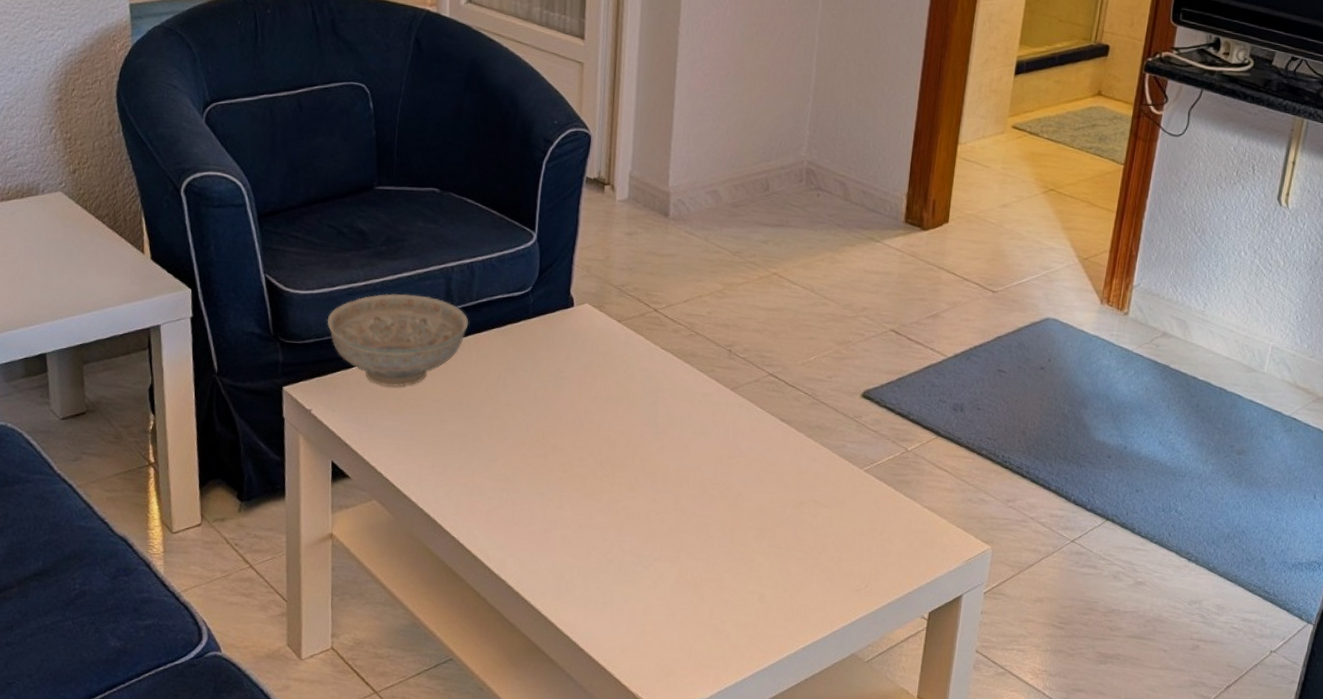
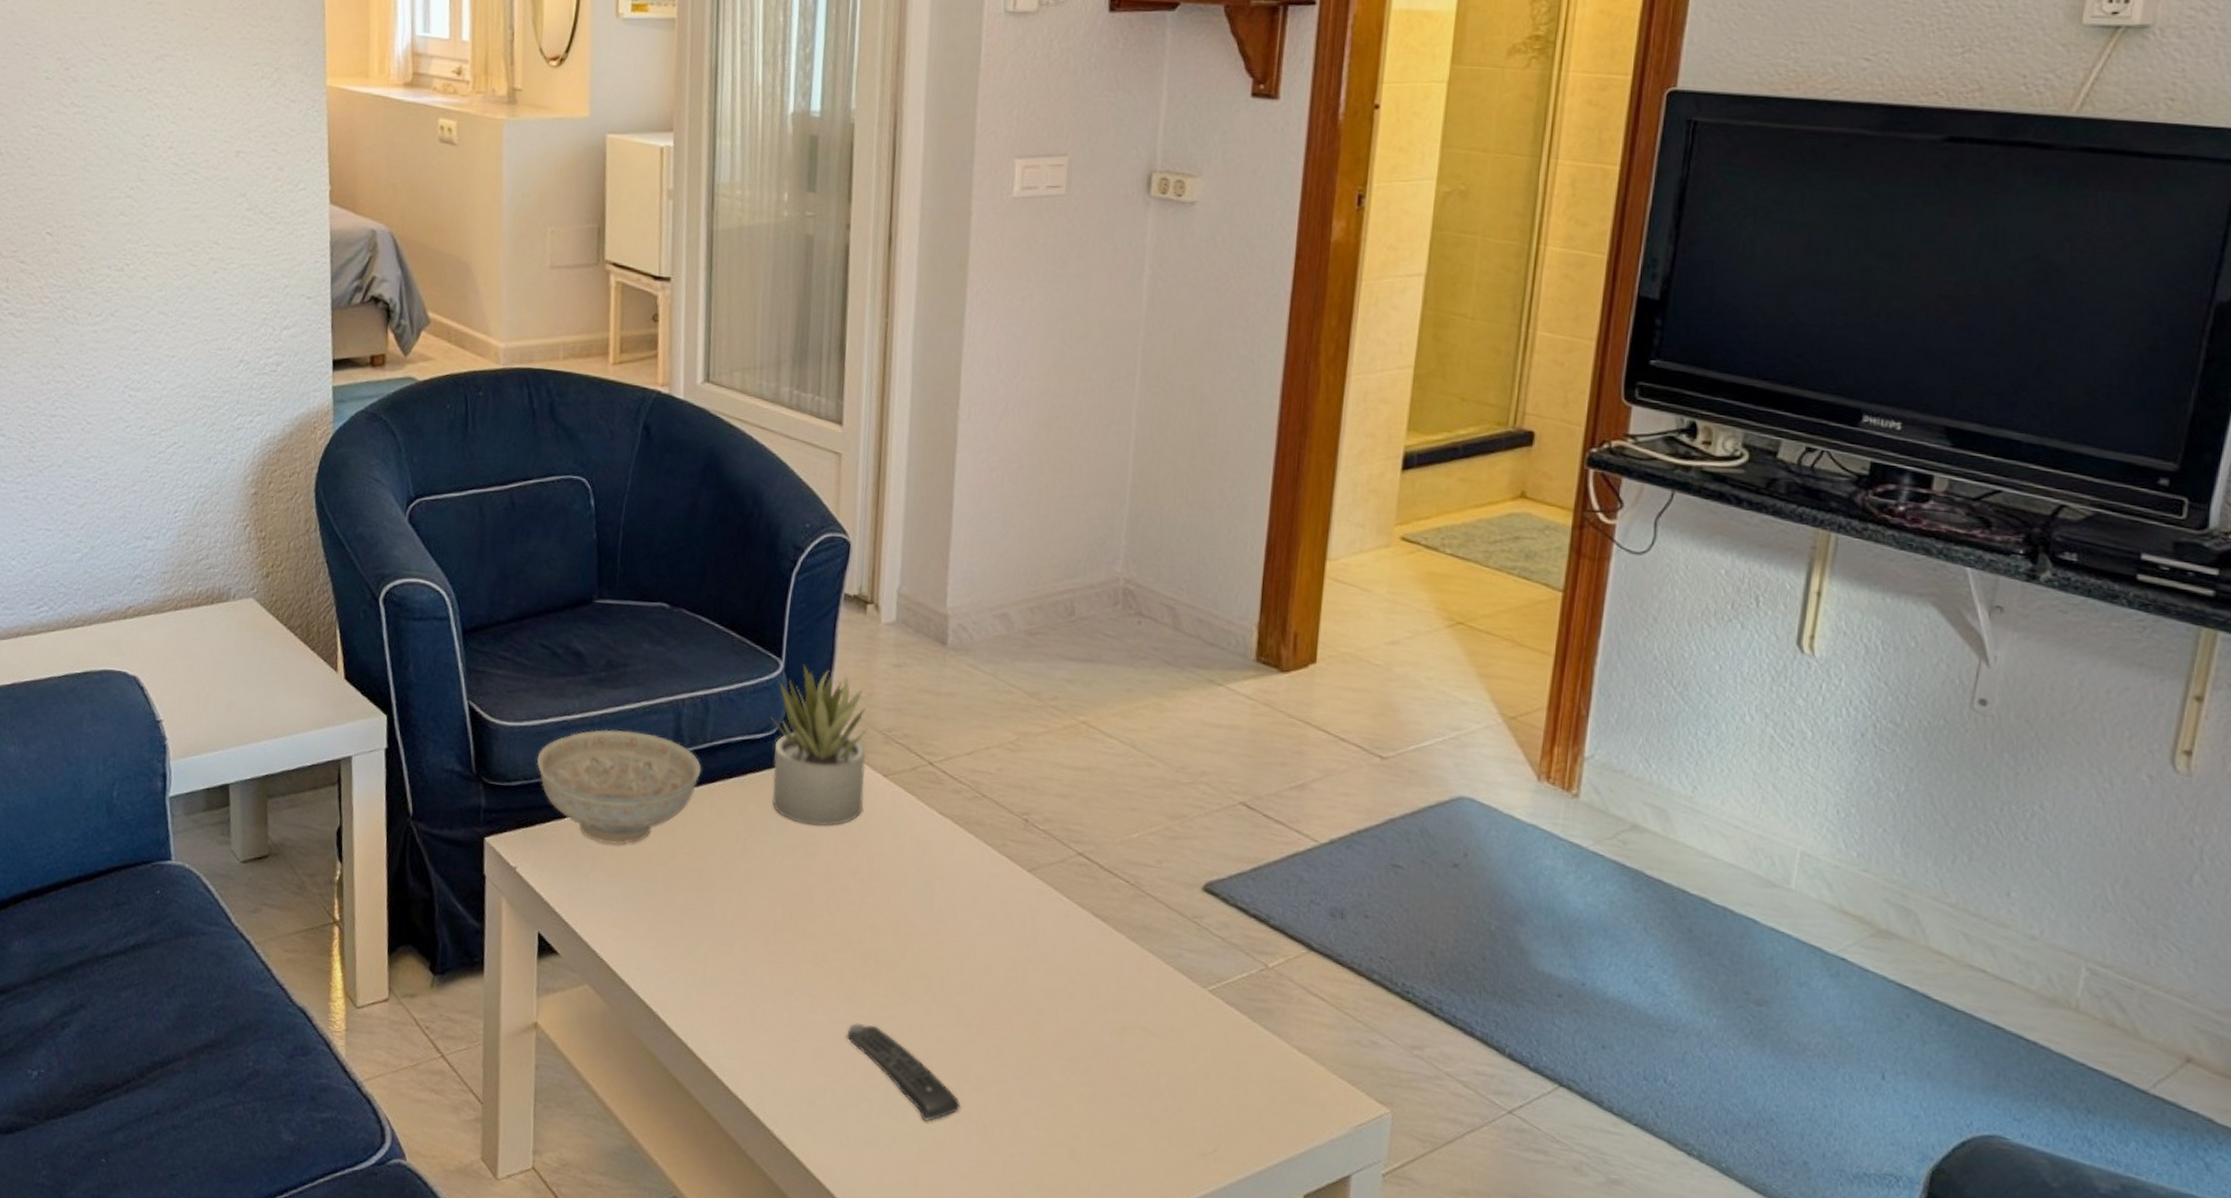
succulent plant: none [526,234,606,363] -> present [770,663,868,827]
remote control: none [588,513,678,584] -> present [845,1022,961,1122]

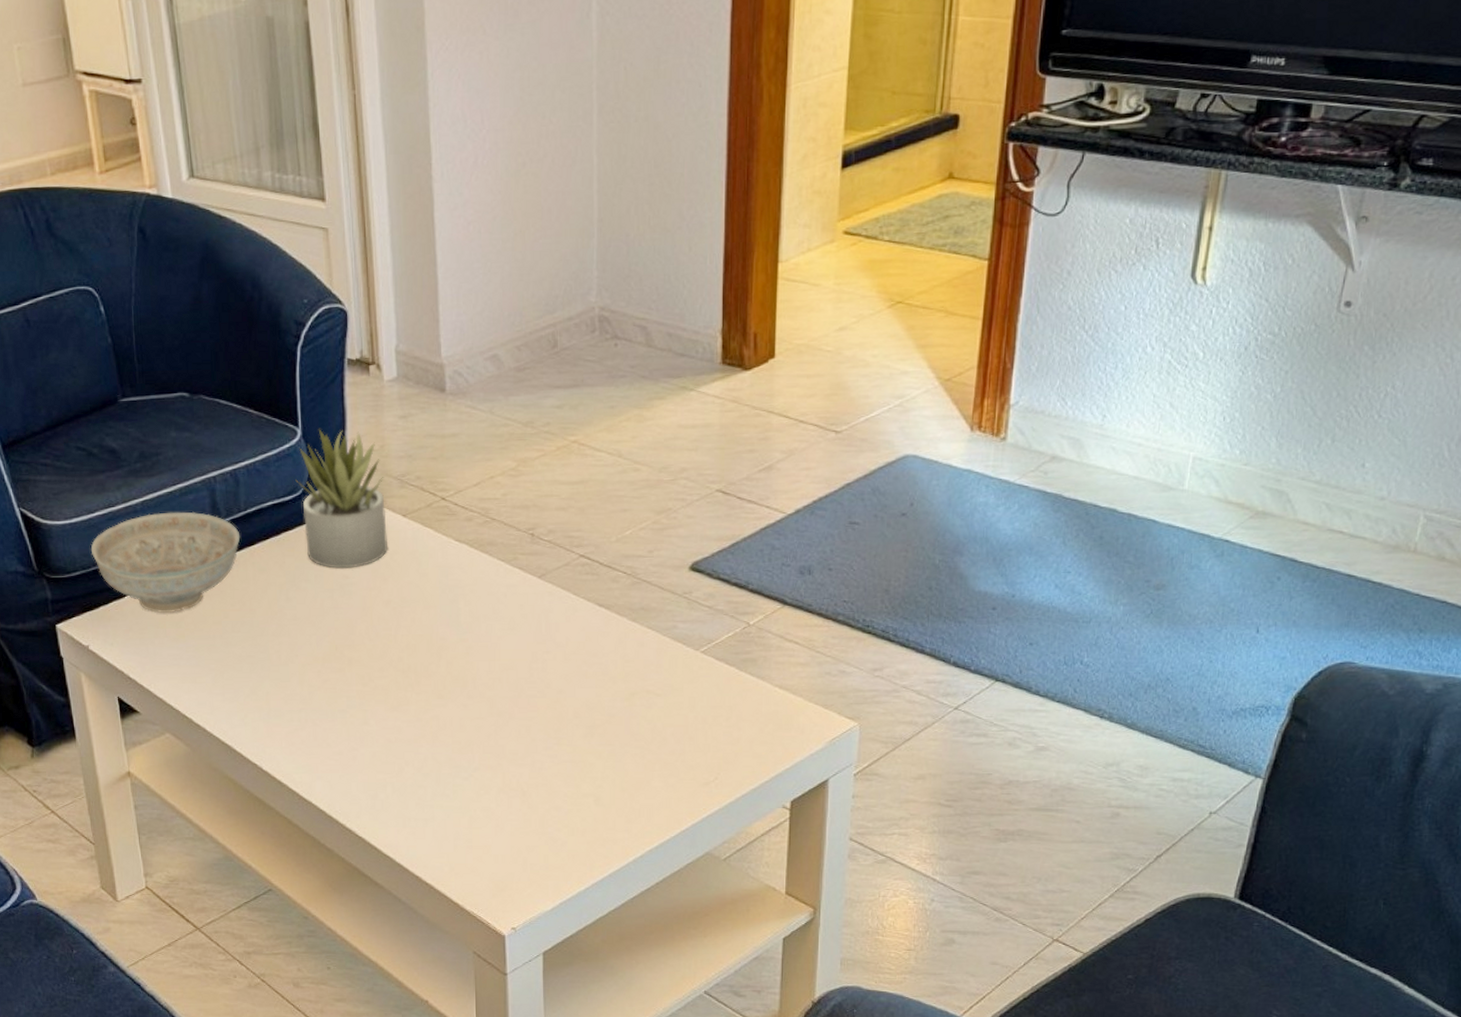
remote control: present [845,1022,961,1122] -> none [397,726,501,795]

